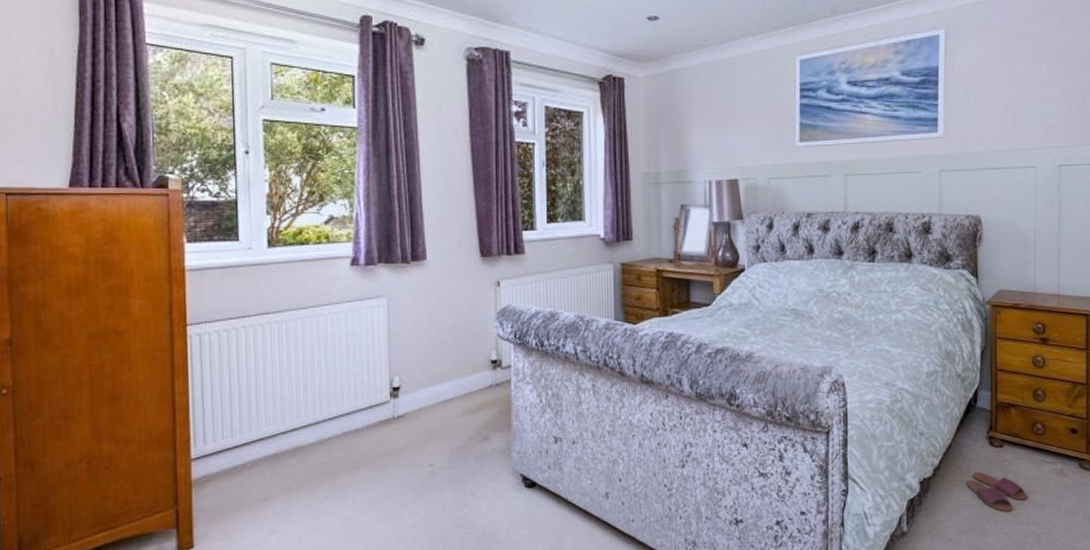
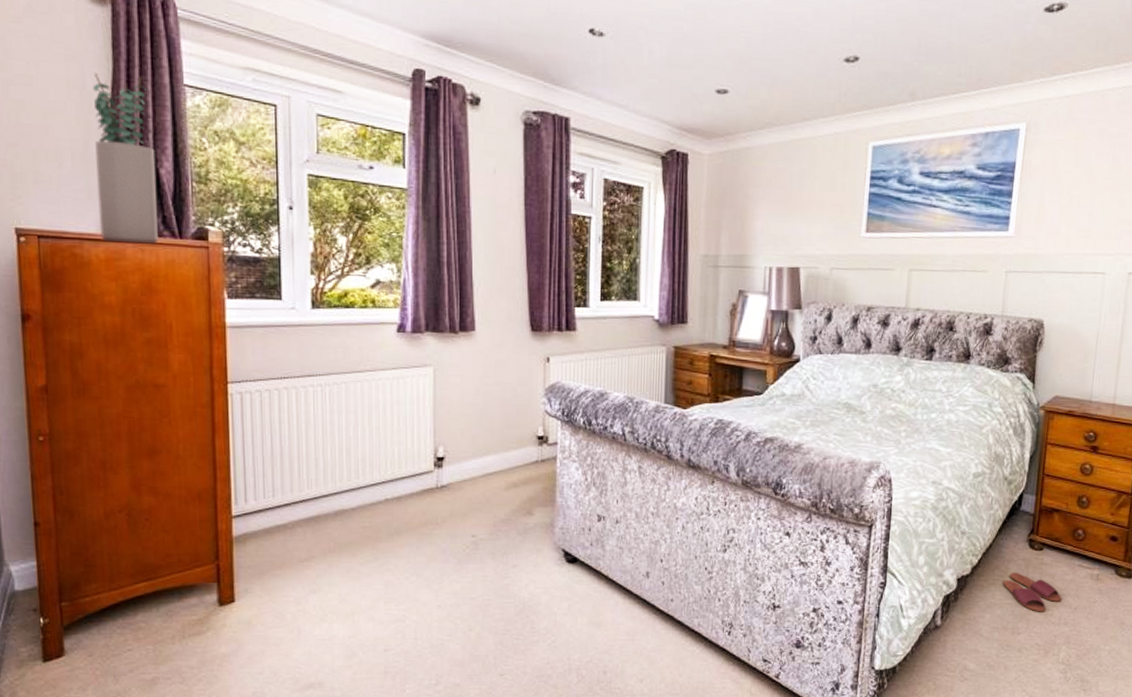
vase: none [60,37,120,195] -> present [92,72,158,244]

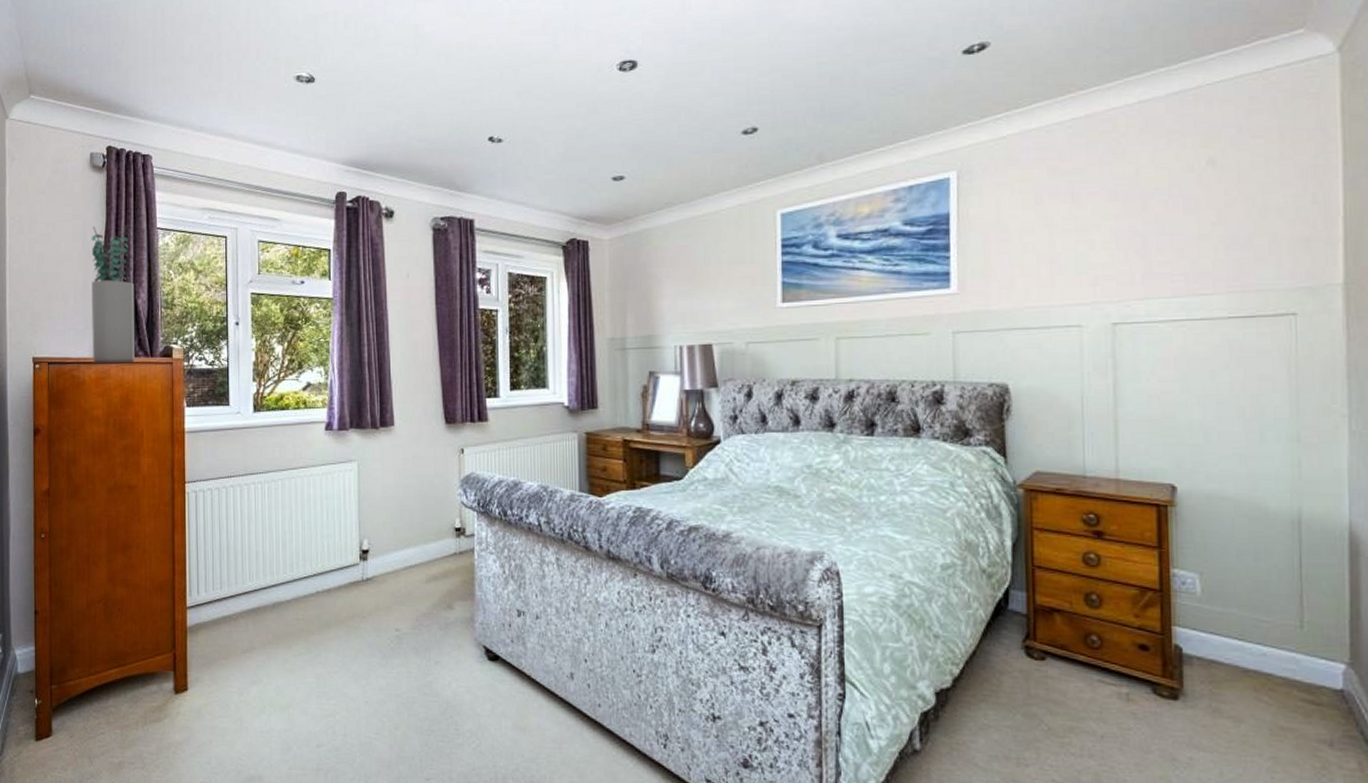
slippers: present [1002,572,1061,612] -> none [995,686,1080,739]

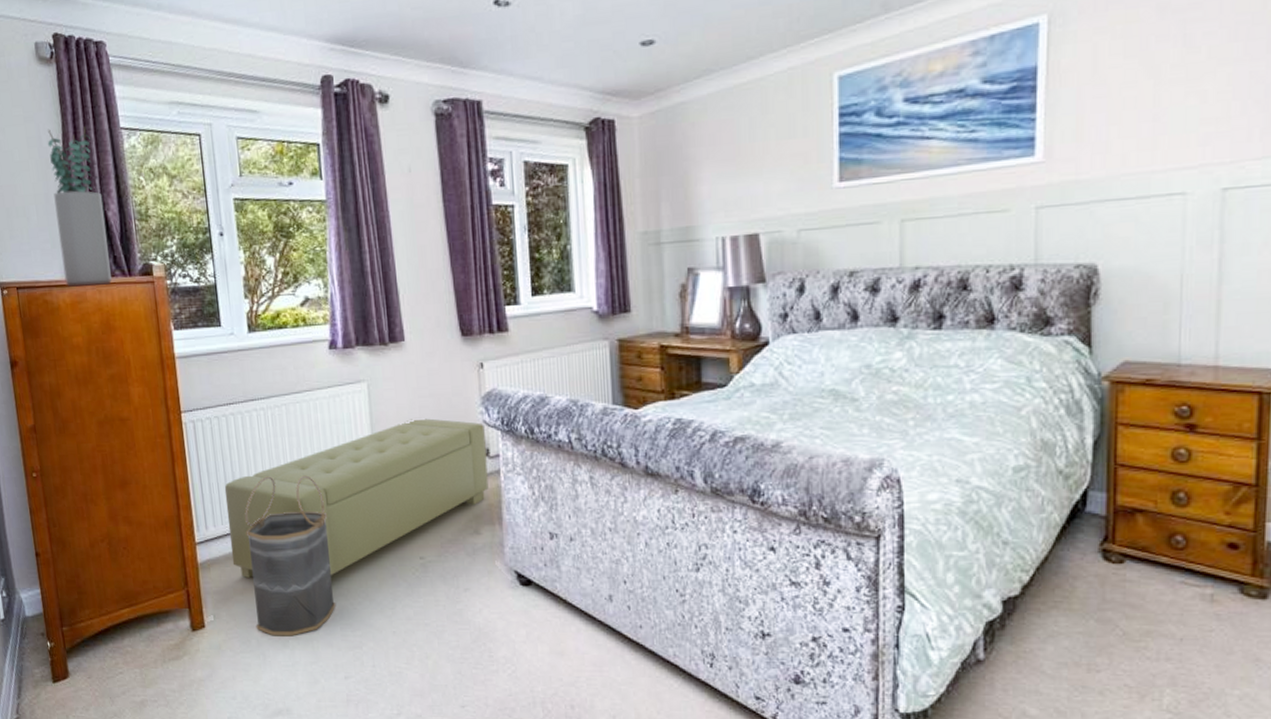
ottoman: none [218,497,463,644] -> present [224,418,489,578]
basket: none [234,546,314,703] -> present [244,475,336,636]

